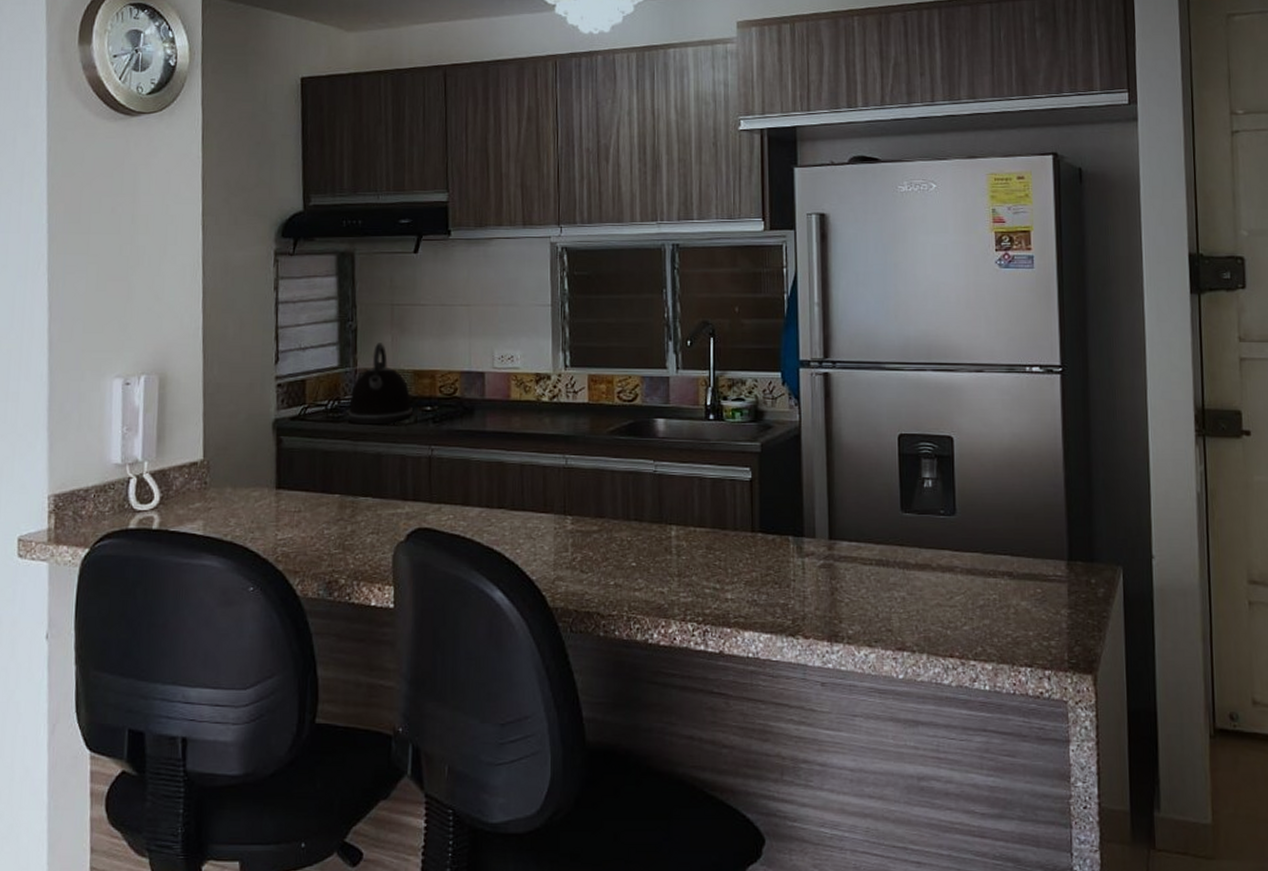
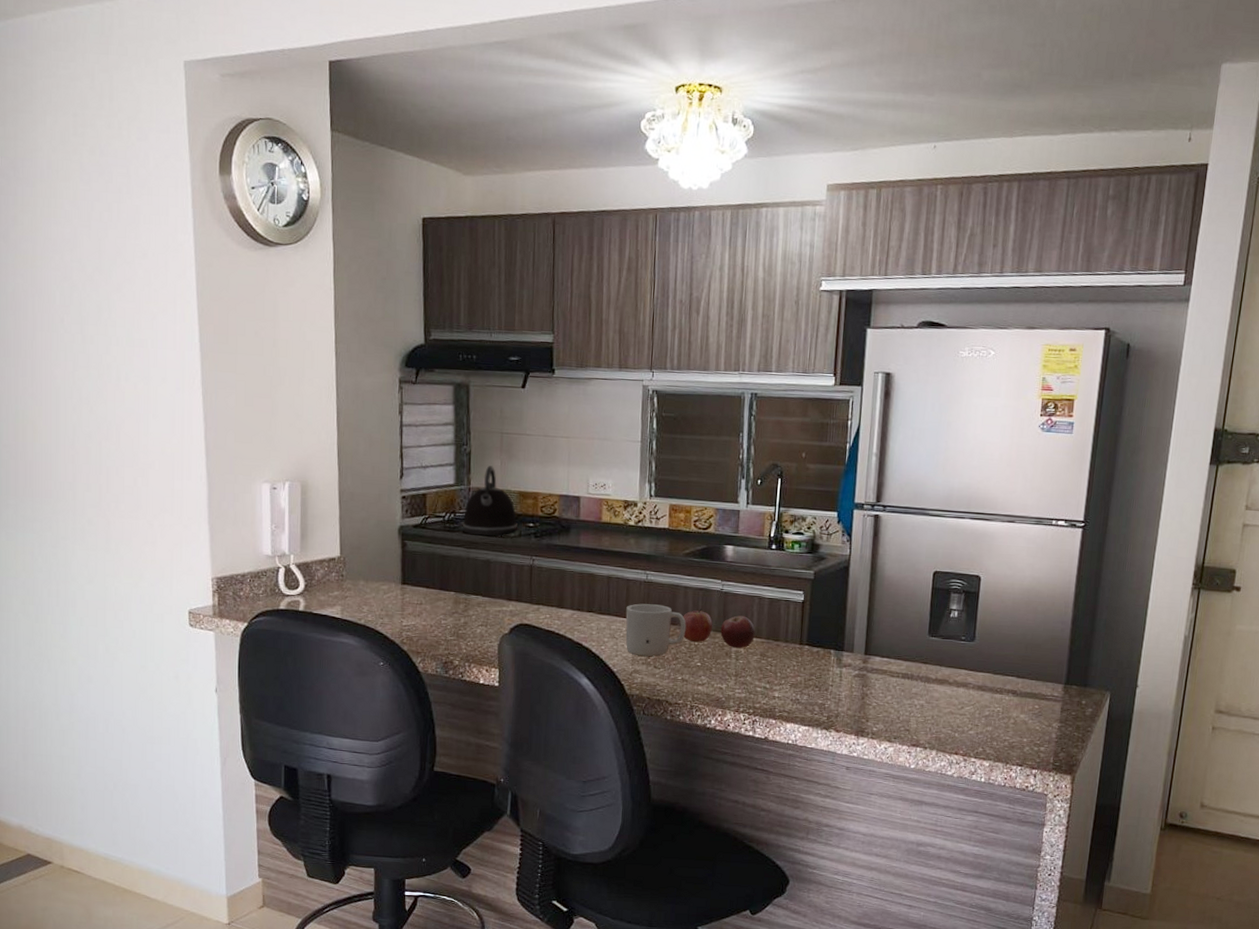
mug: none [543,494,616,558] -> present [625,603,687,657]
fruit: none [611,496,646,538] -> present [683,609,712,643]
fruit: none [657,502,698,542] -> present [720,615,755,649]

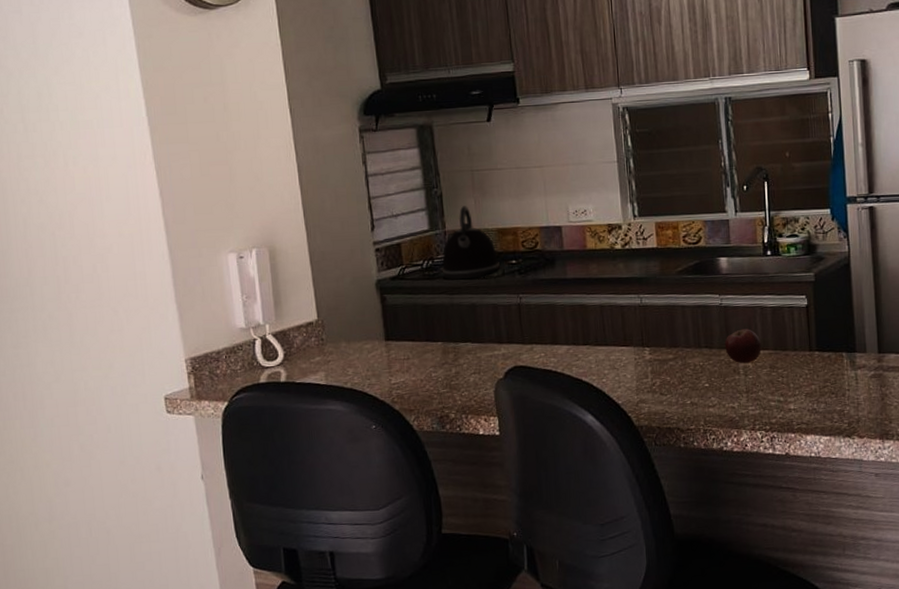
mug: present [625,603,687,657] -> none [623,328,689,384]
fruit: present [683,609,712,643] -> none [683,327,716,363]

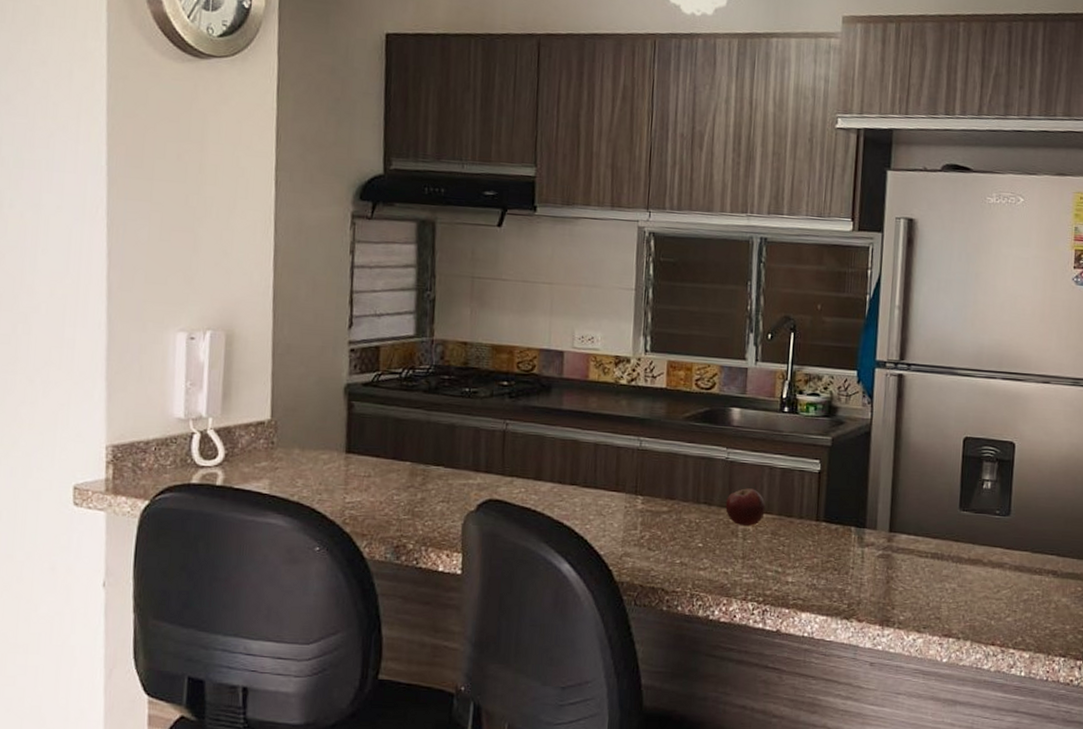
kettle: present [443,206,500,280] -> none [423,314,489,397]

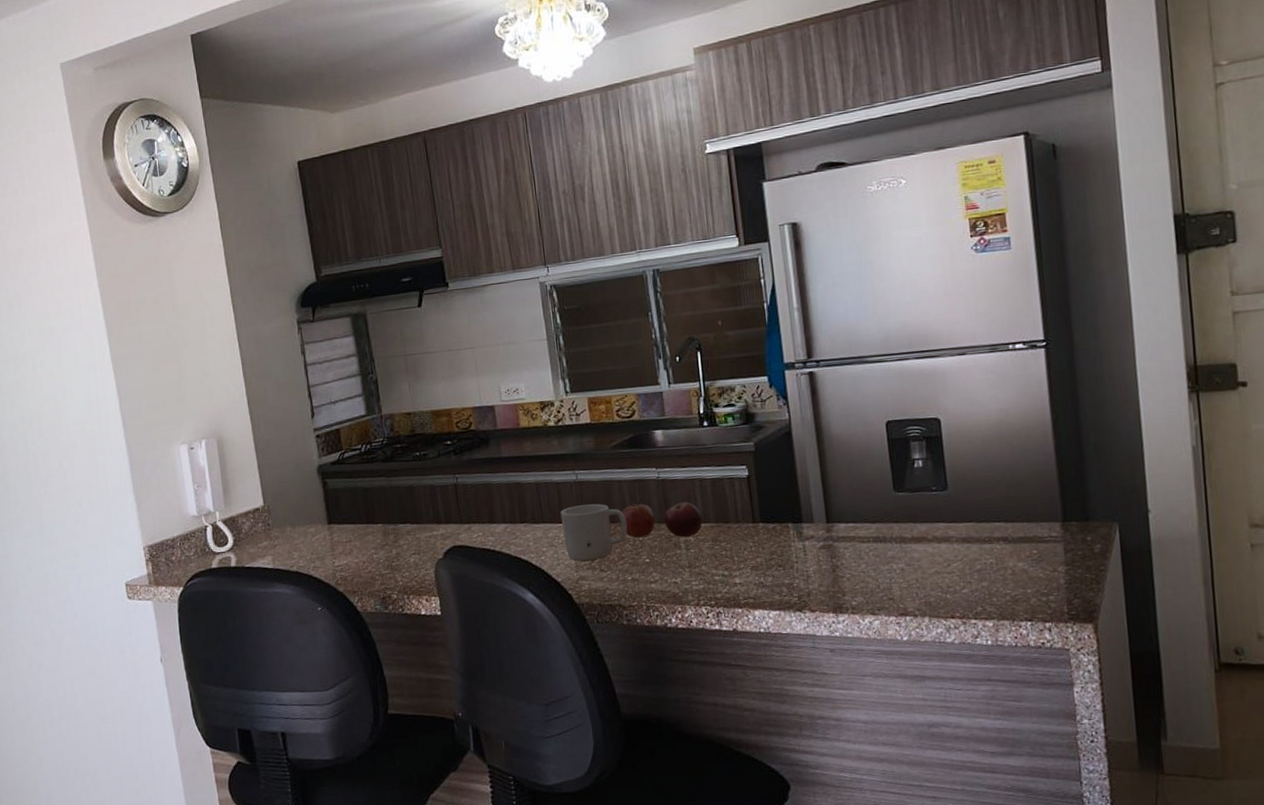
mug: none [614,475,686,537] -> present [560,503,628,561]
fruit: none [682,480,716,520] -> present [621,501,655,538]

